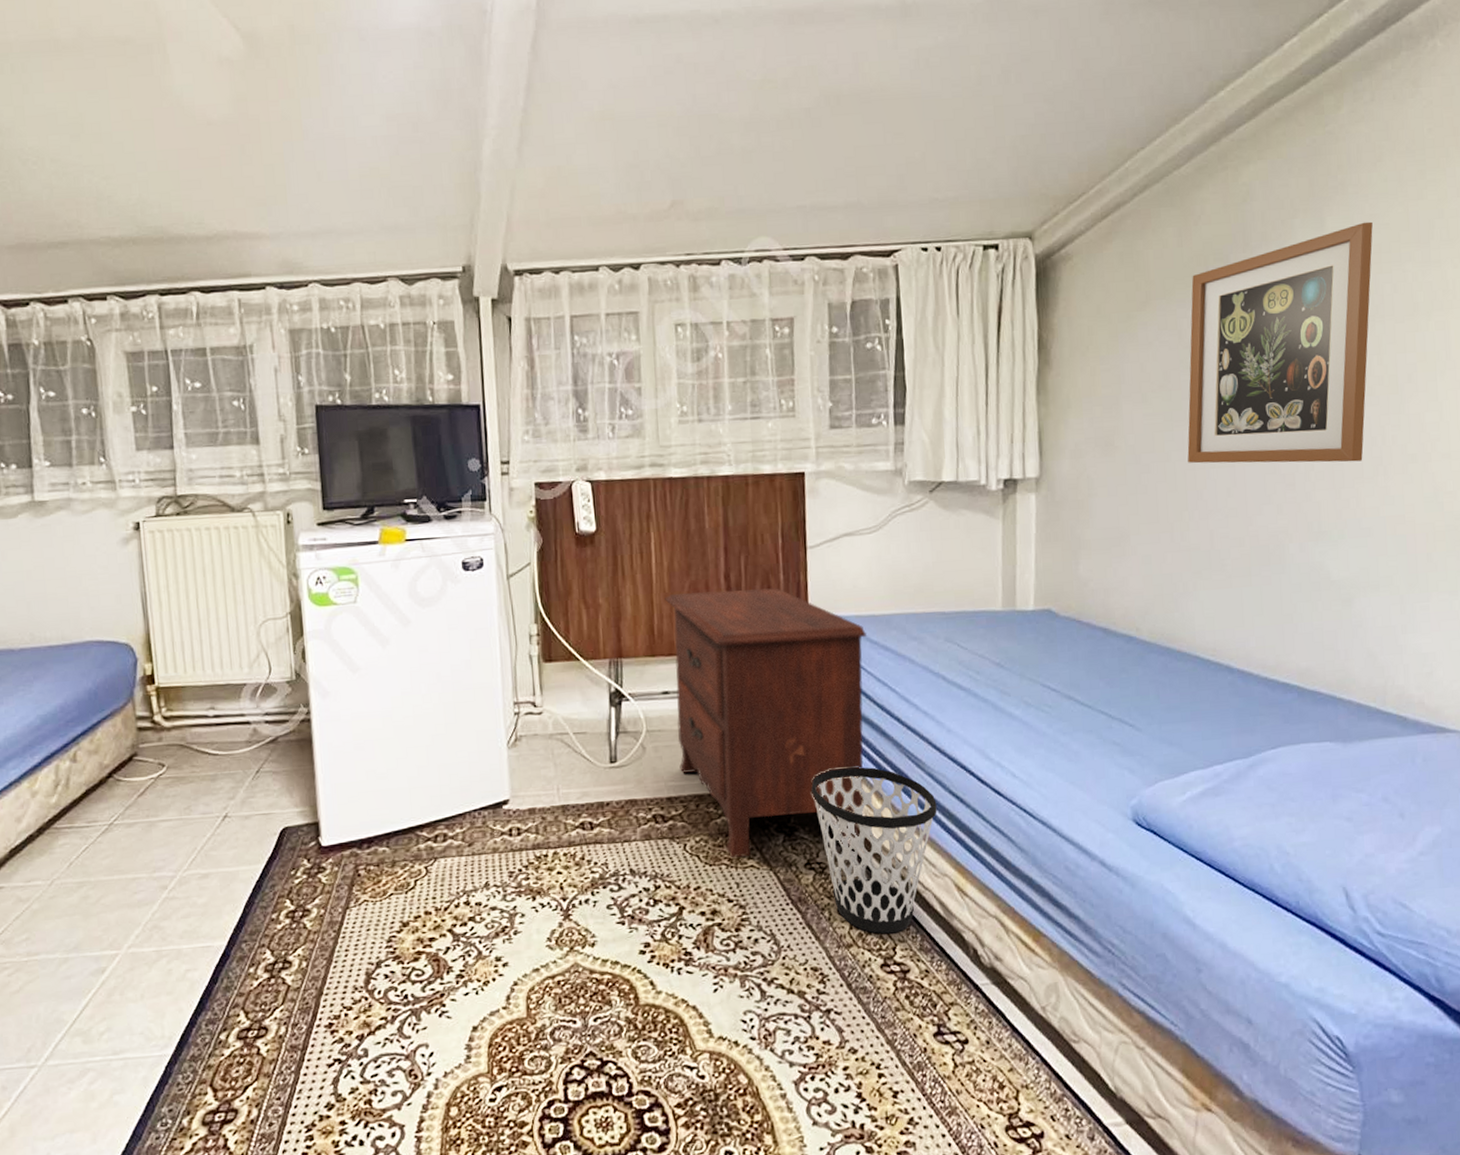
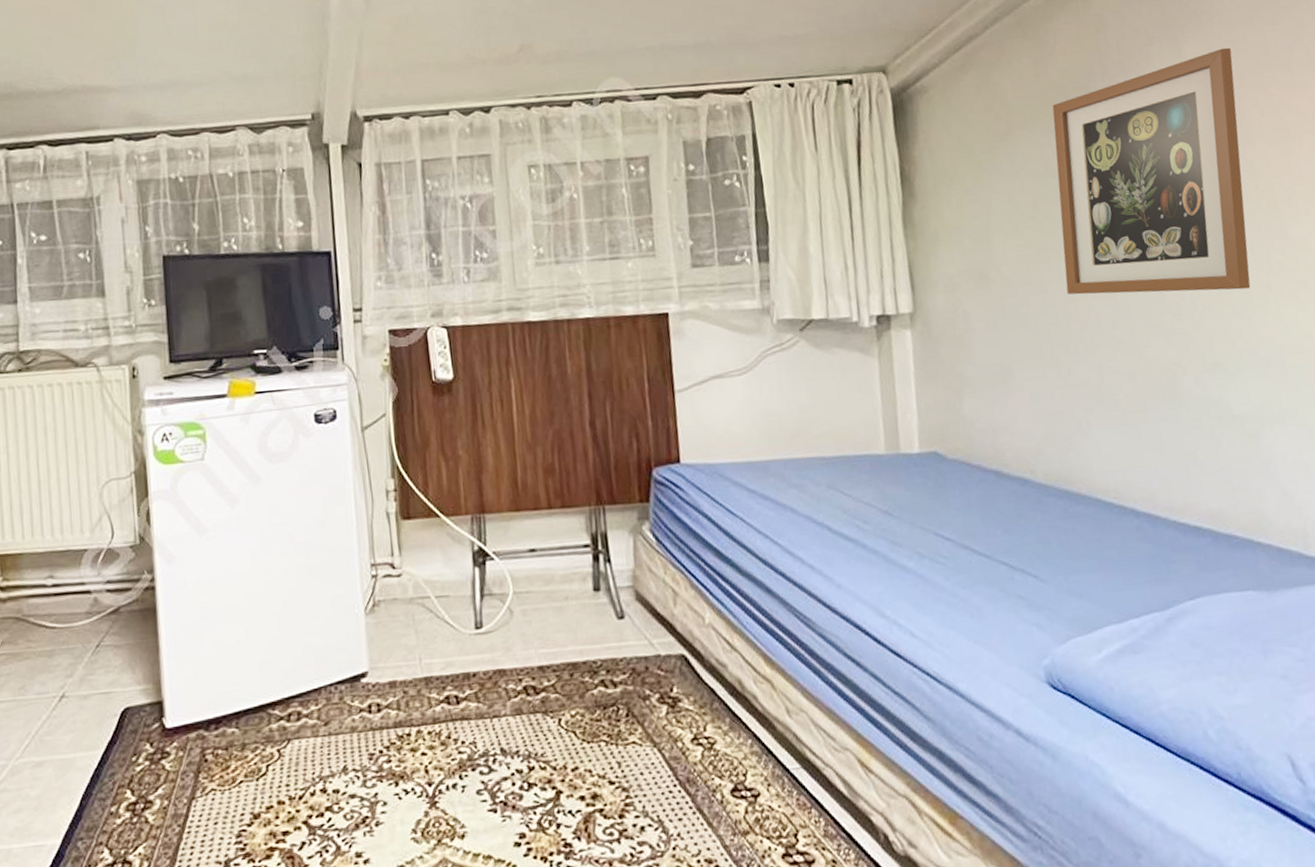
nightstand: present [665,588,866,857] -> none [528,435,752,733]
wastebasket: present [810,766,937,934] -> none [693,628,833,819]

